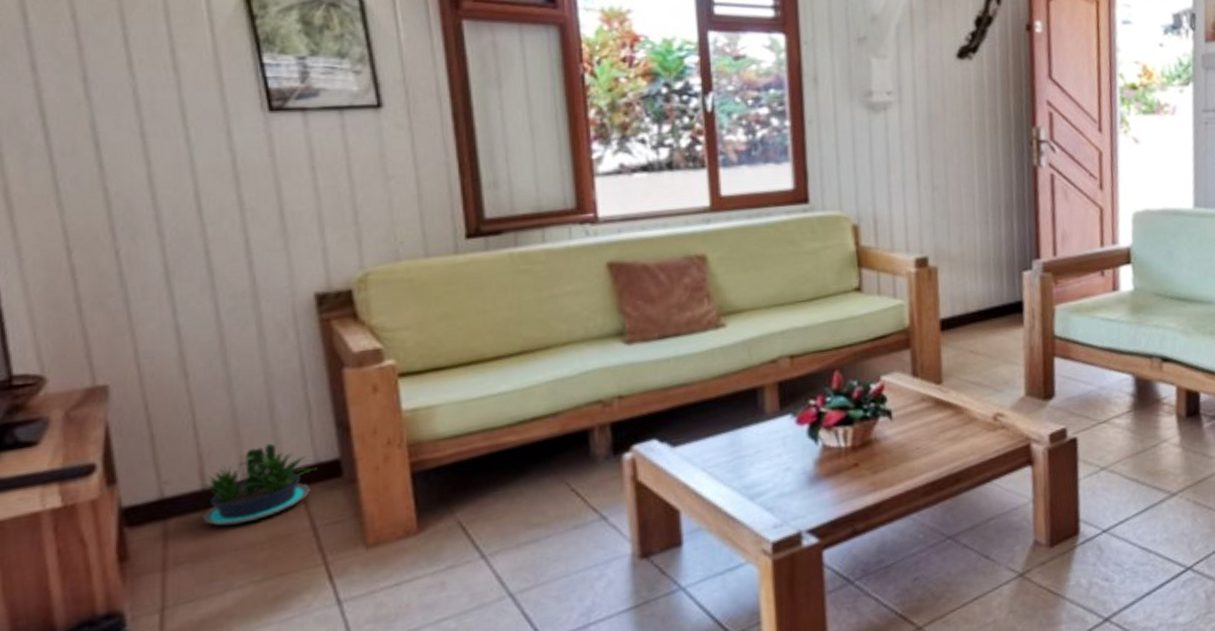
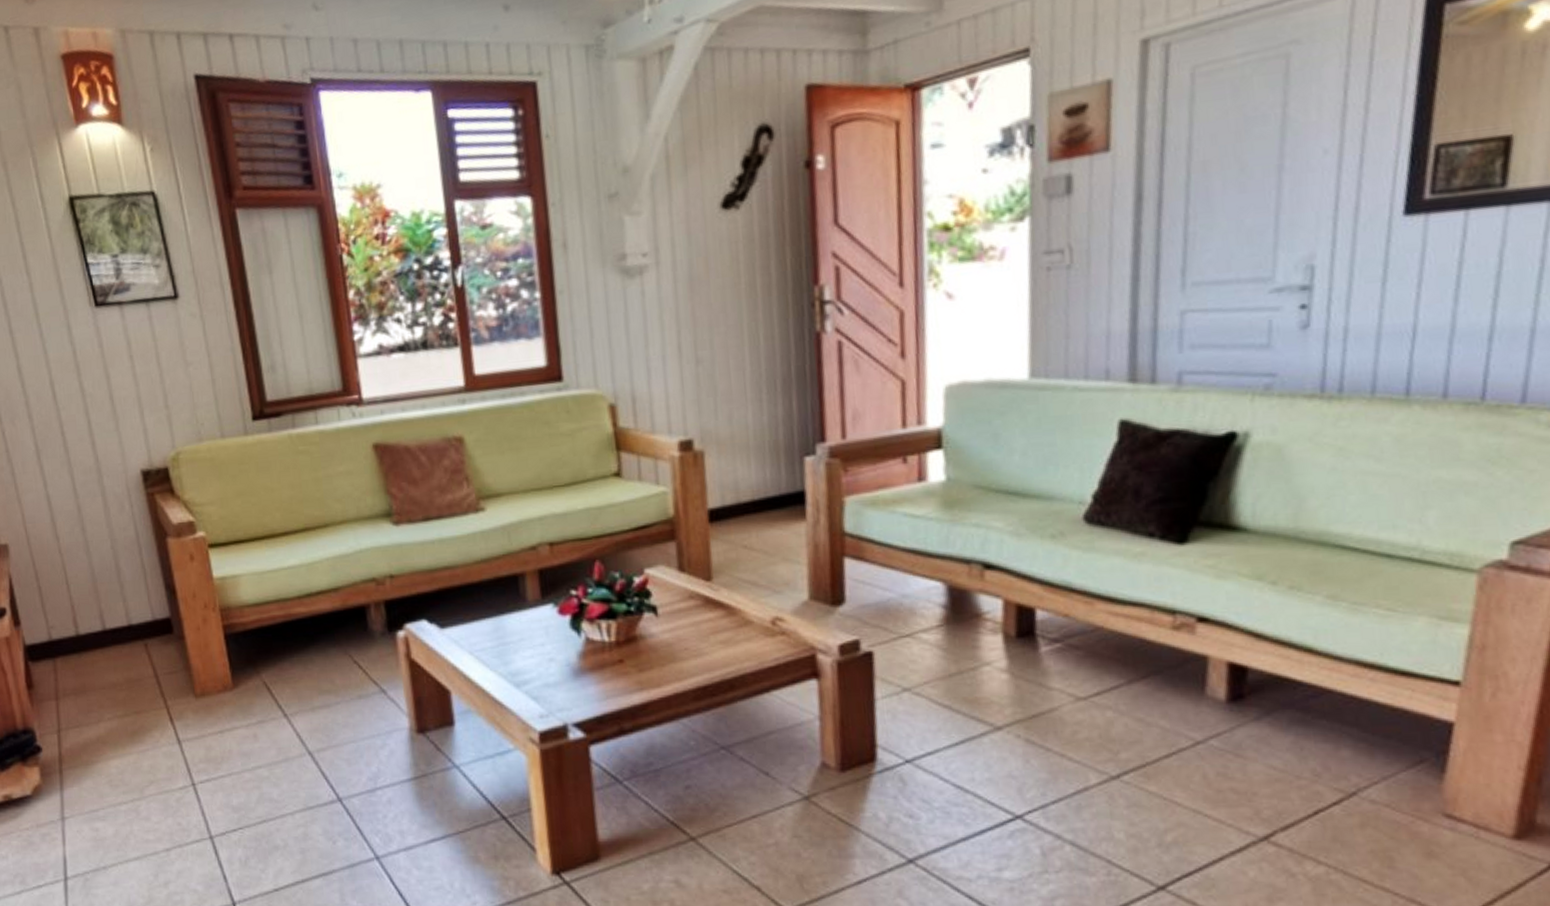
potted plant: present [203,443,317,526] -> none [77,600,155,667]

